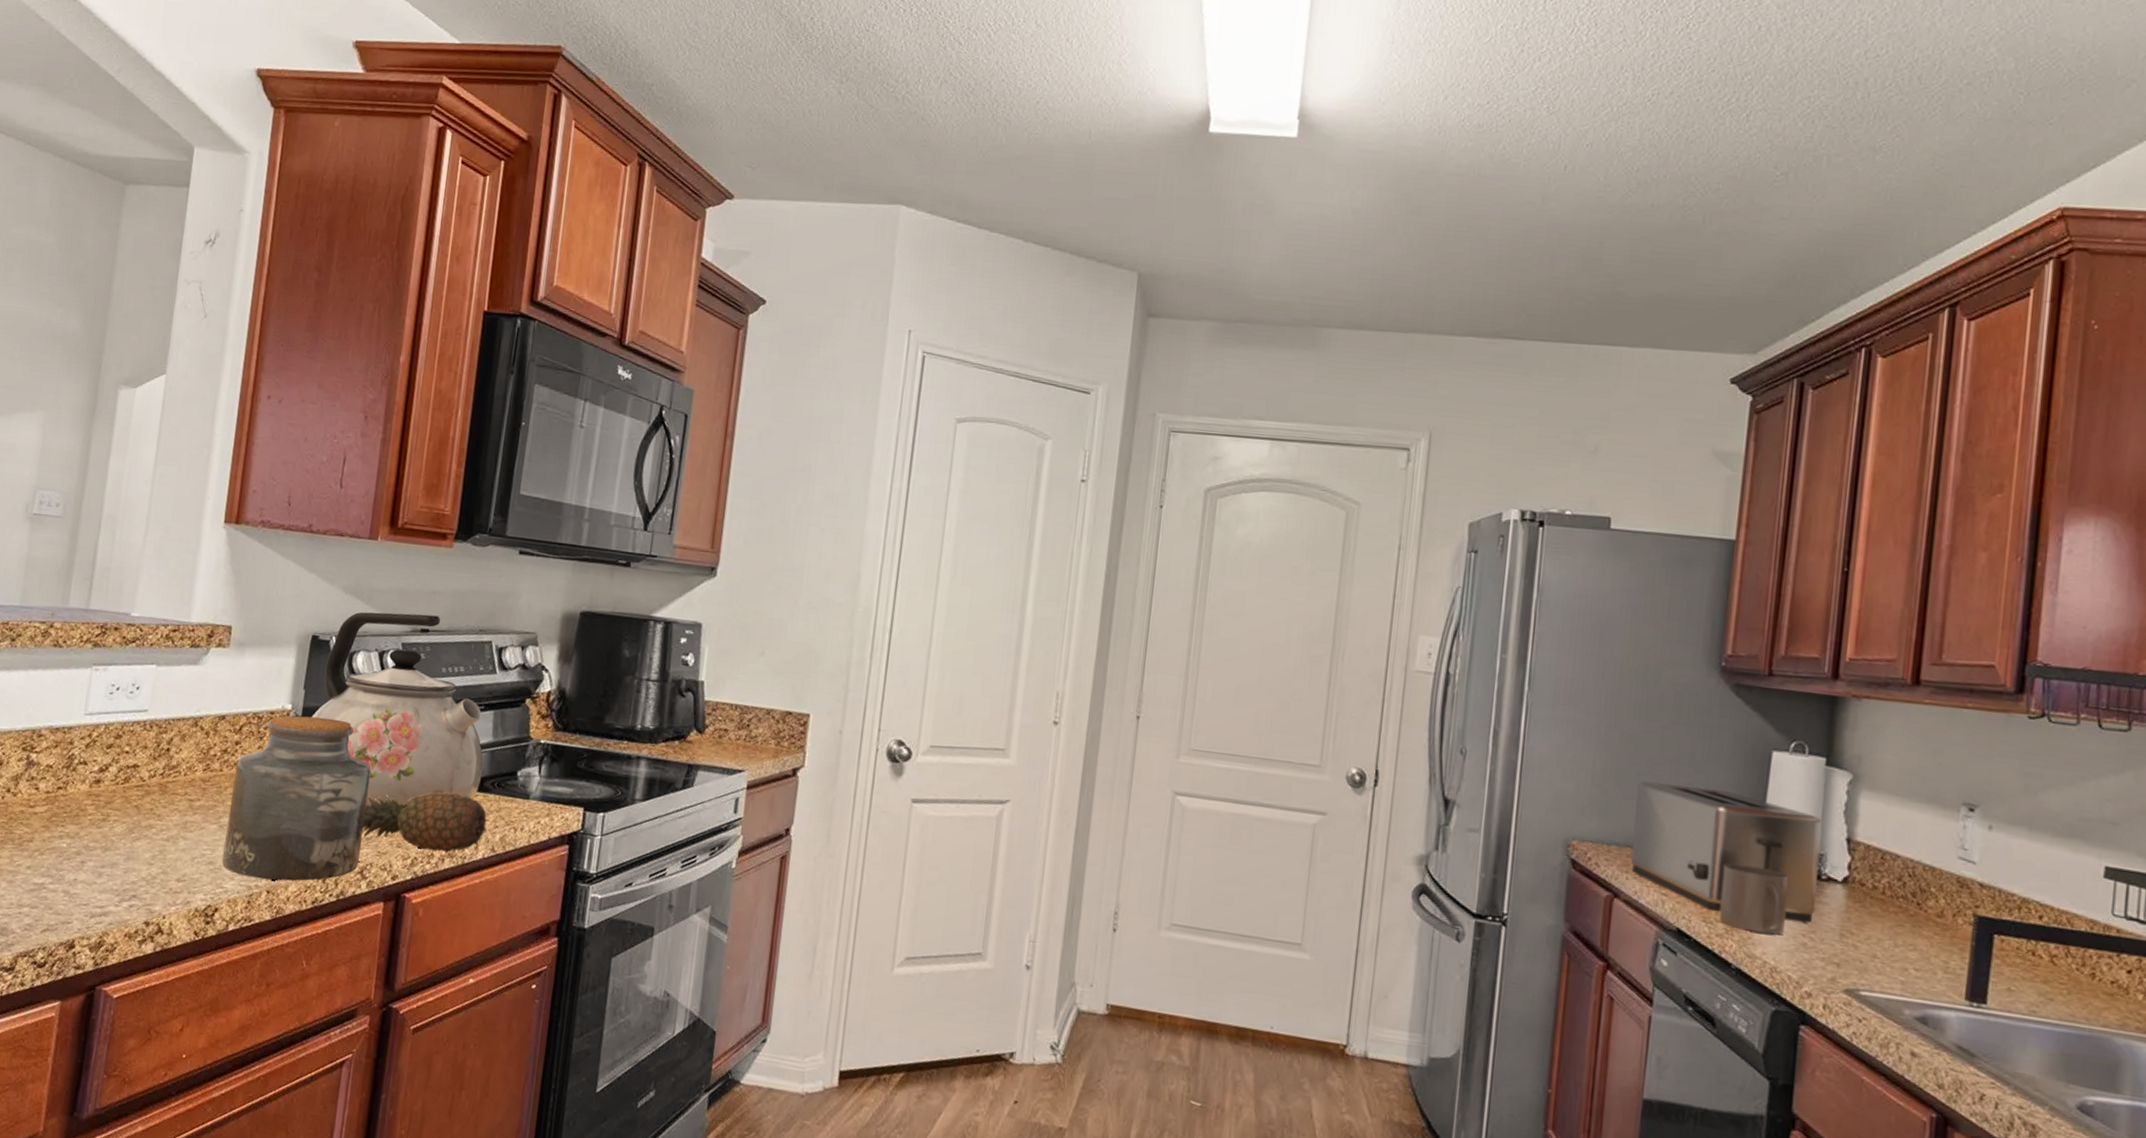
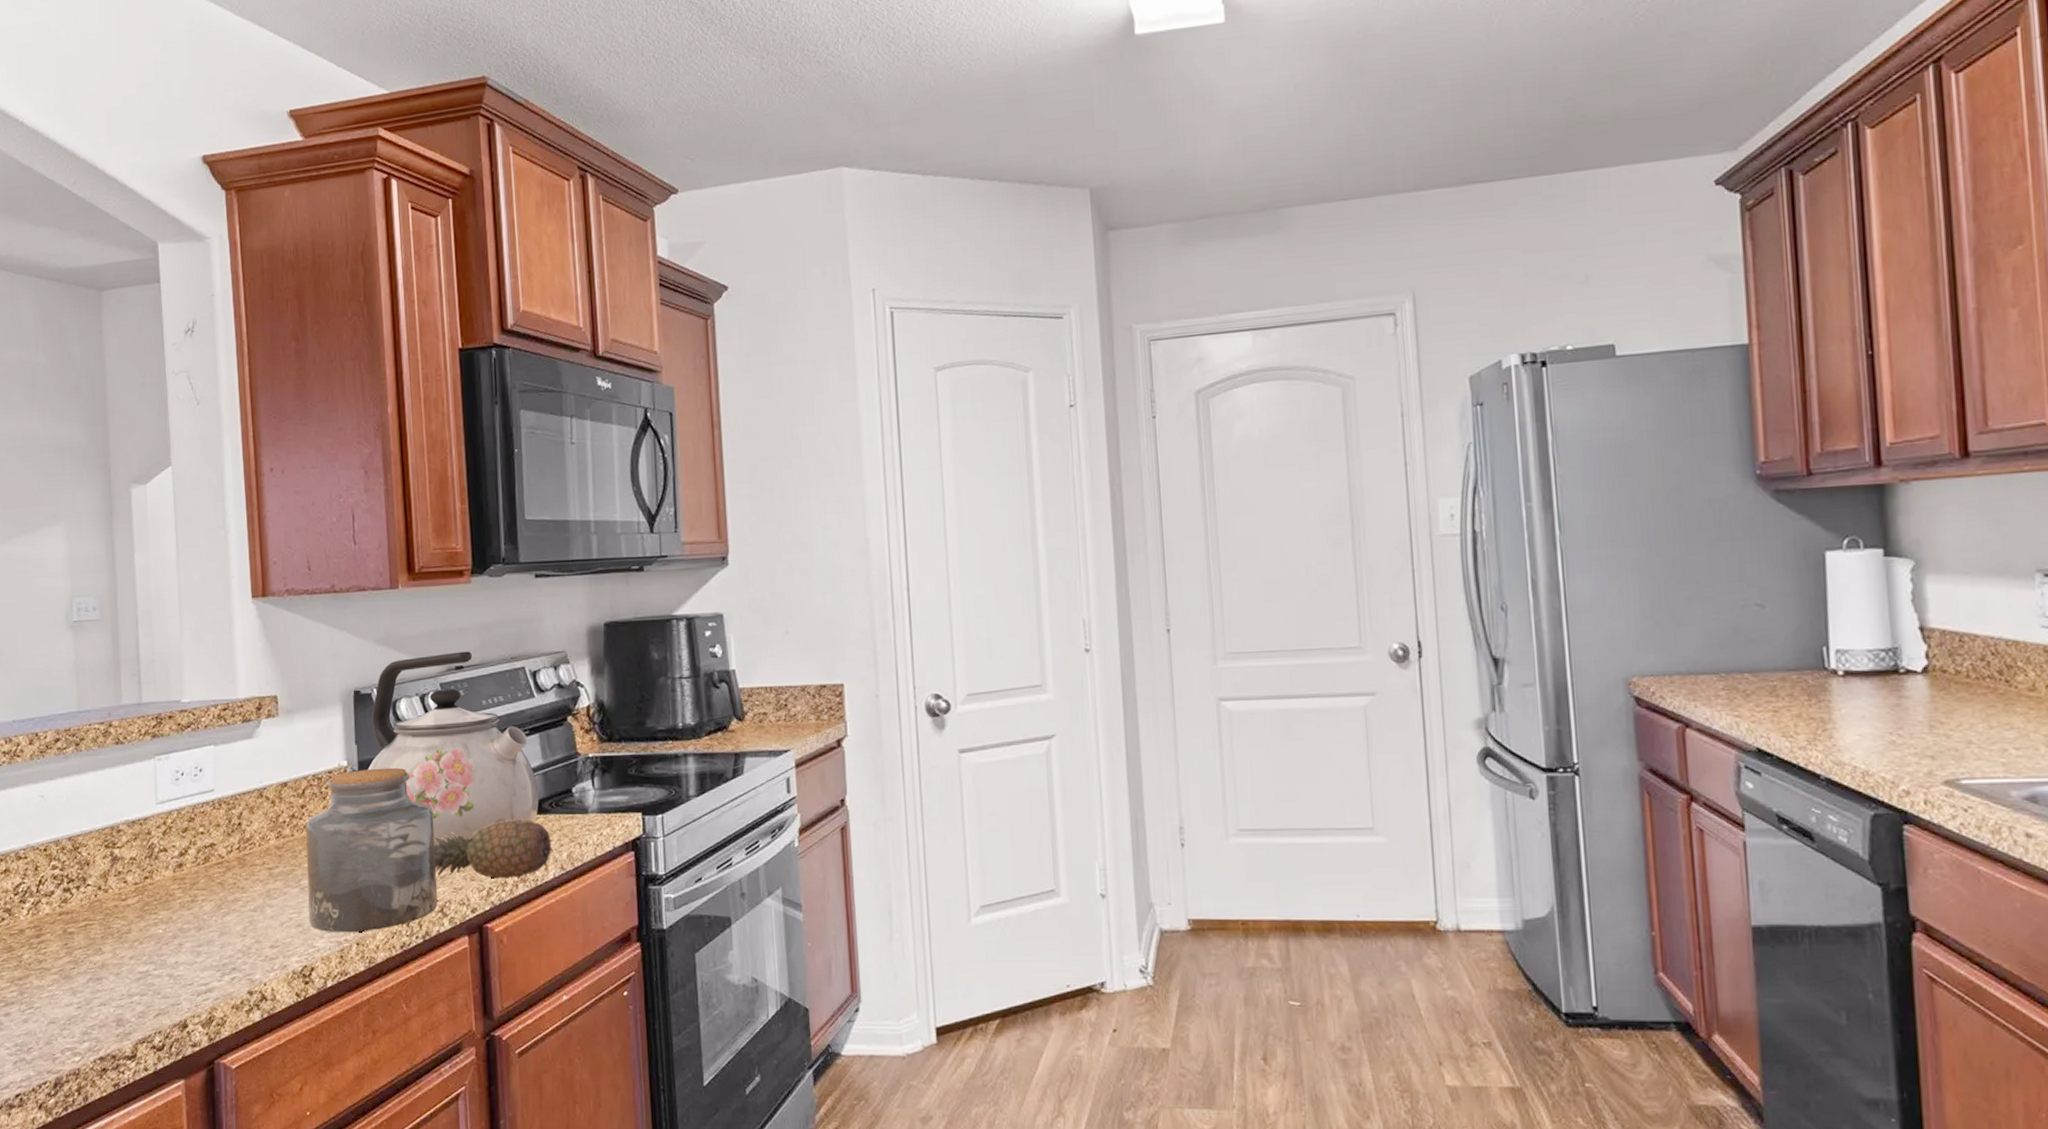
toaster: present [1630,781,1823,923] -> none [1690,599,1899,725]
mug: present [1719,863,1789,935] -> none [1793,671,1870,739]

